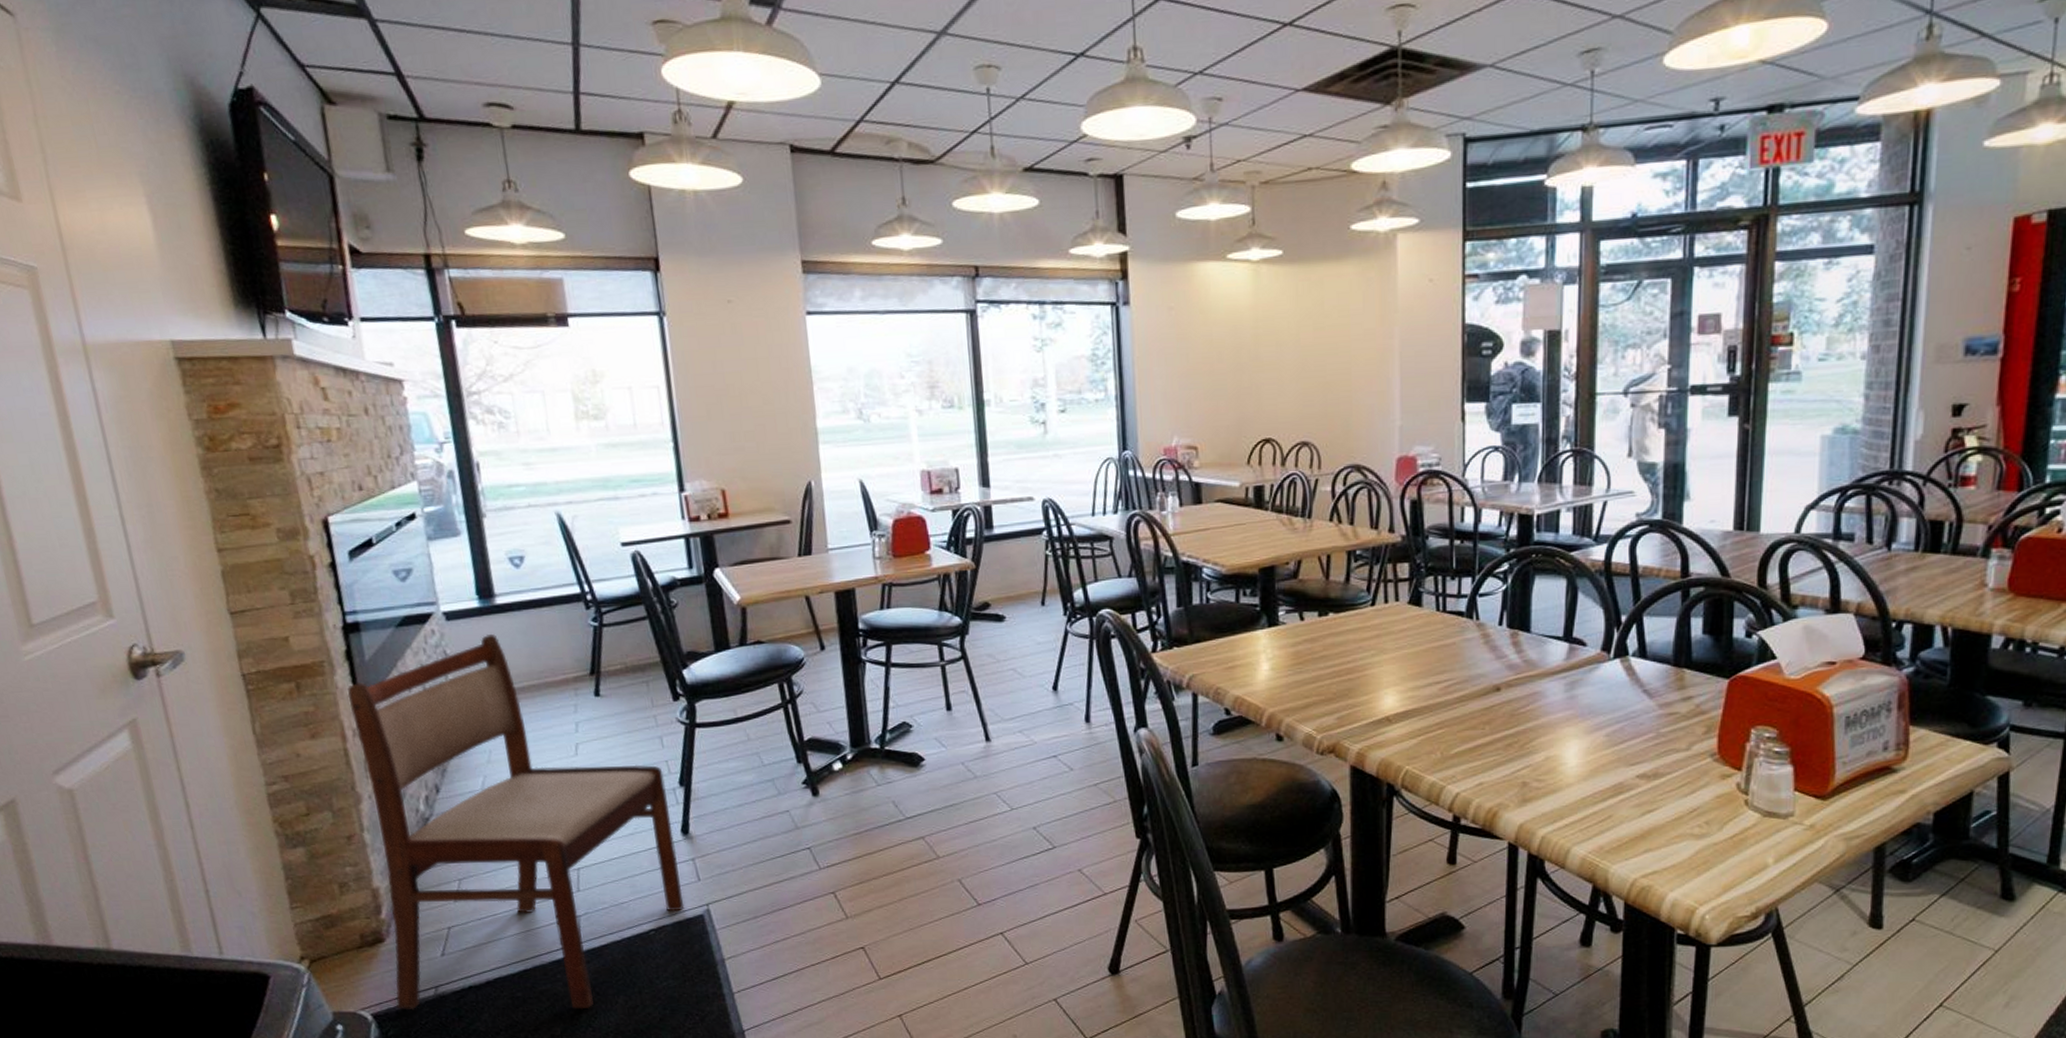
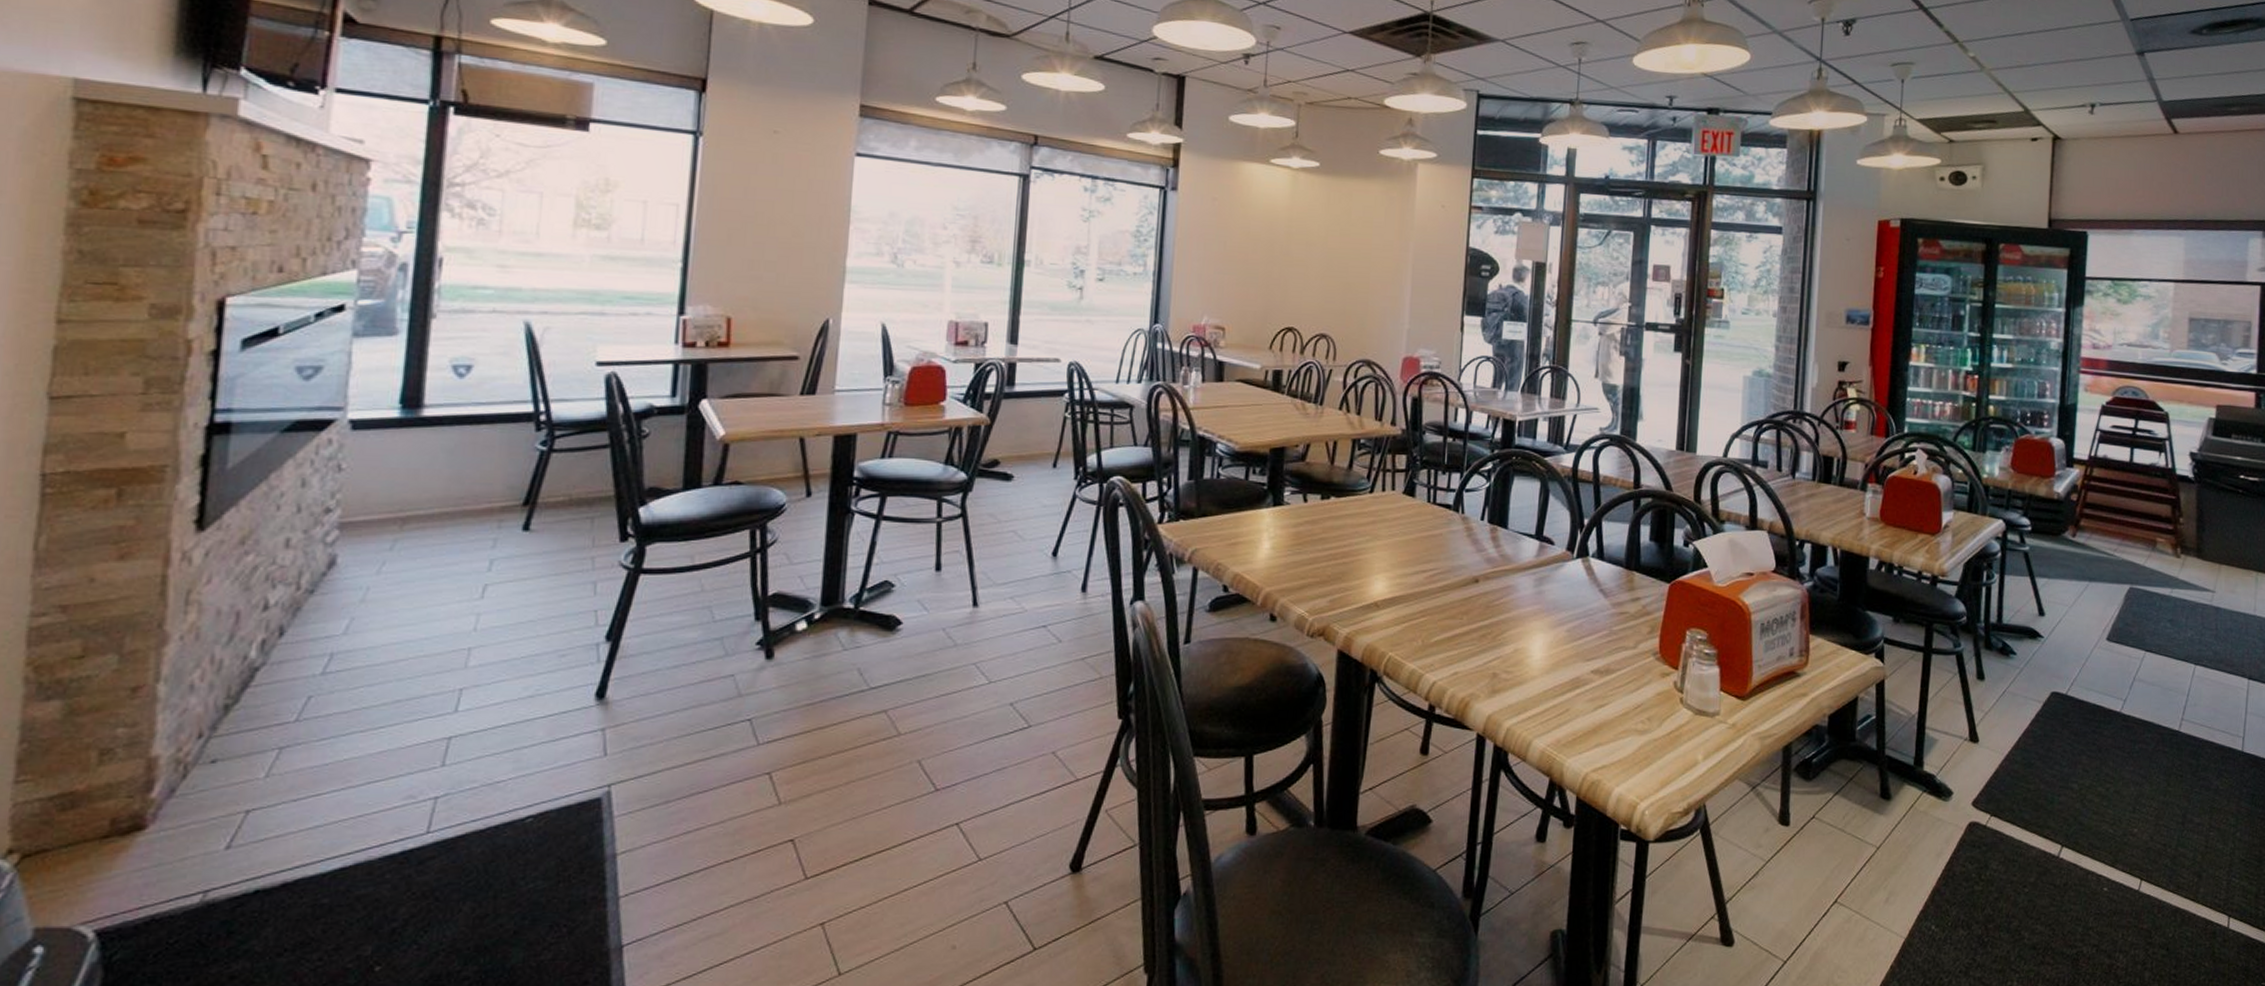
dining chair: present [346,633,685,1010] -> none [138,449,589,924]

